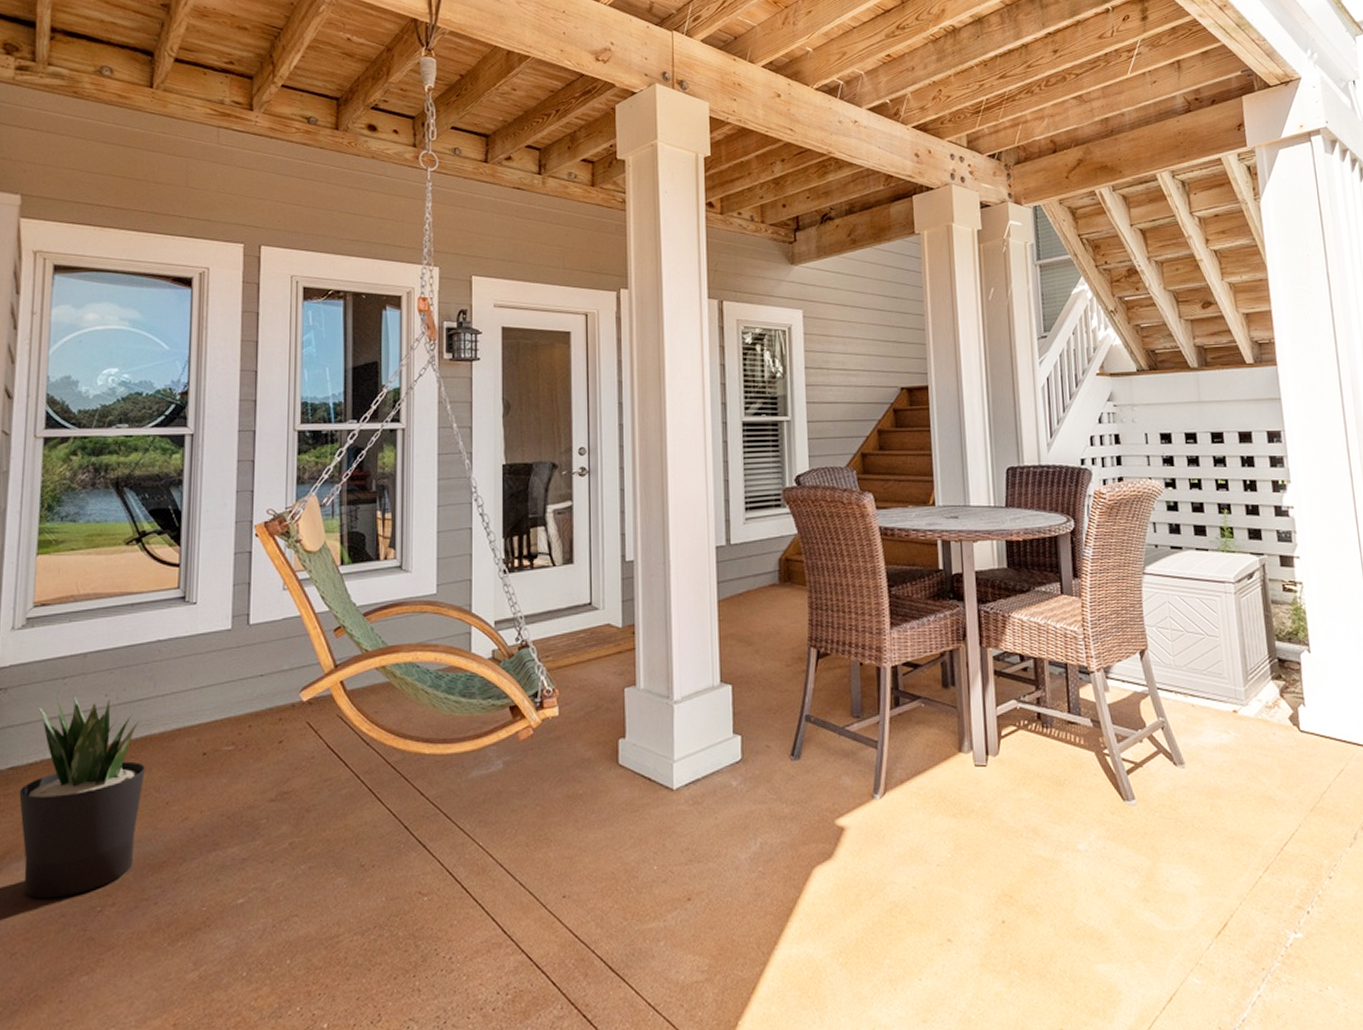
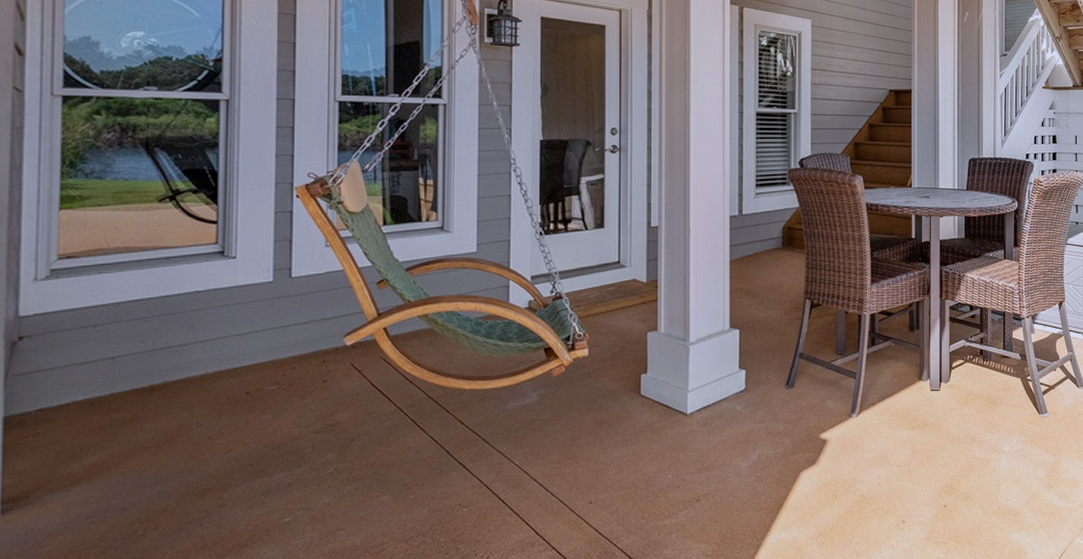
planter: present [19,691,145,899] -> none [50,338,186,527]

